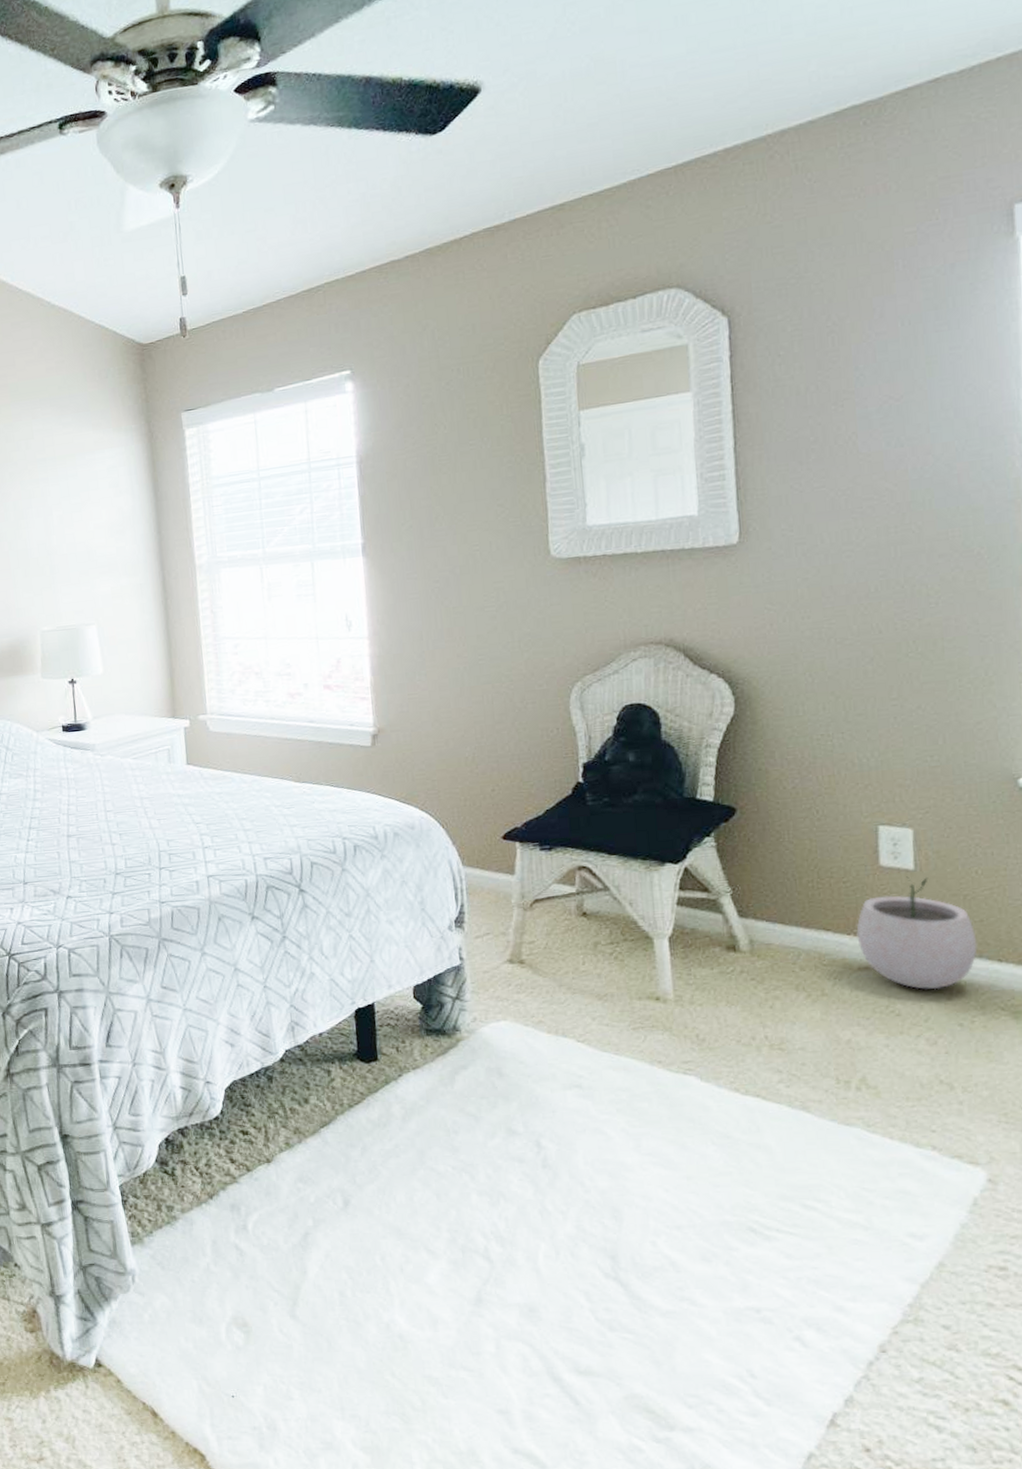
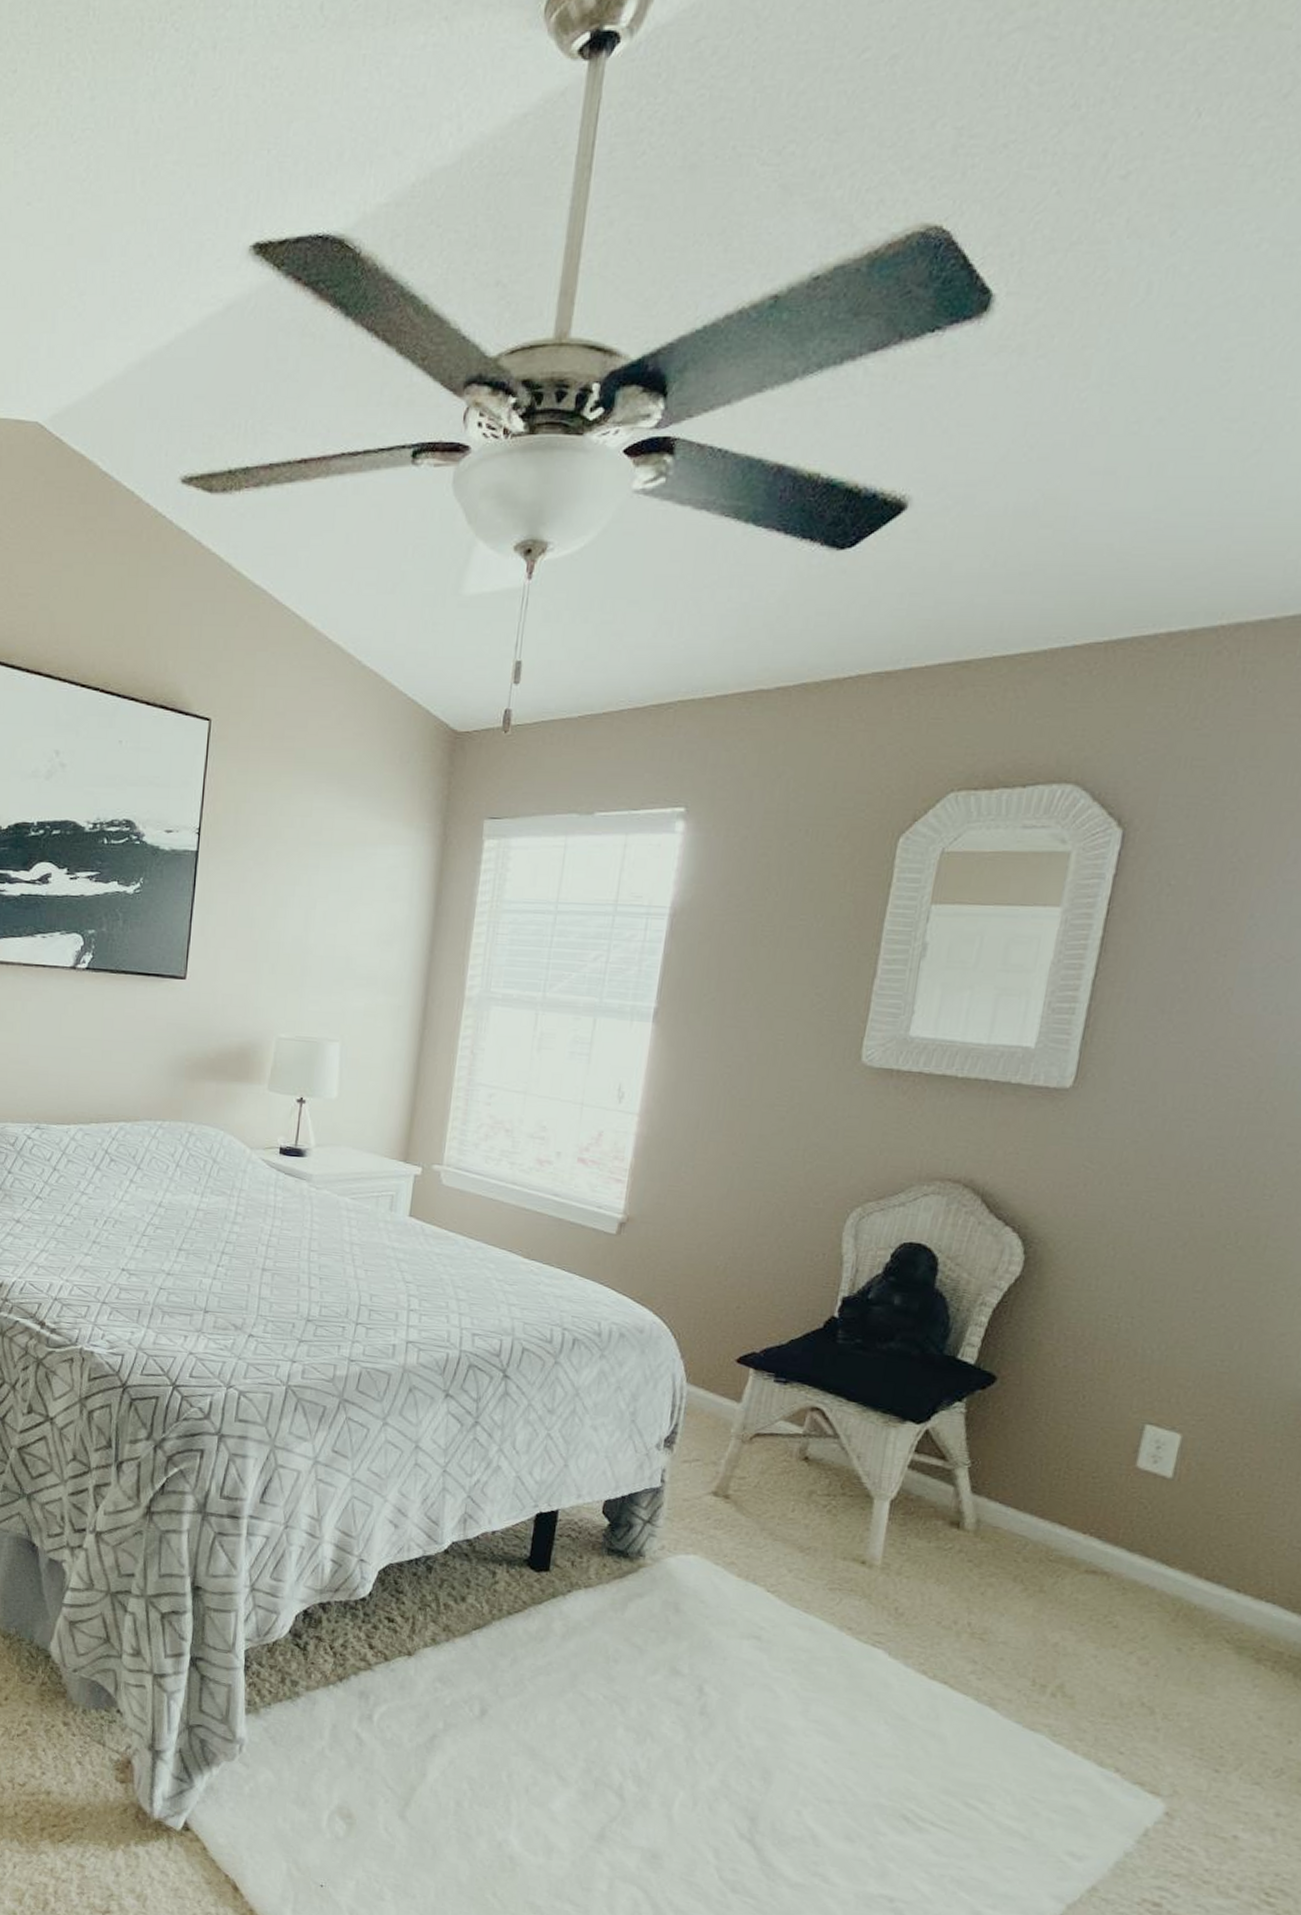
plant pot: present [856,876,977,990] -> none [1092,1484,1221,1609]

